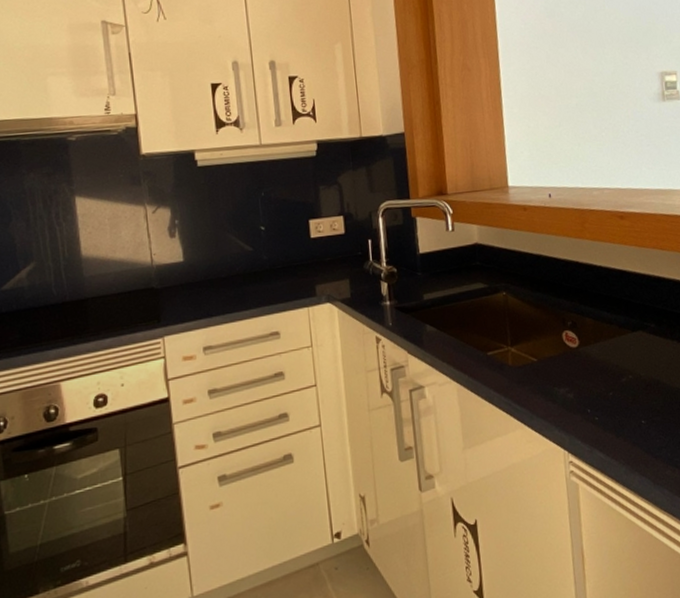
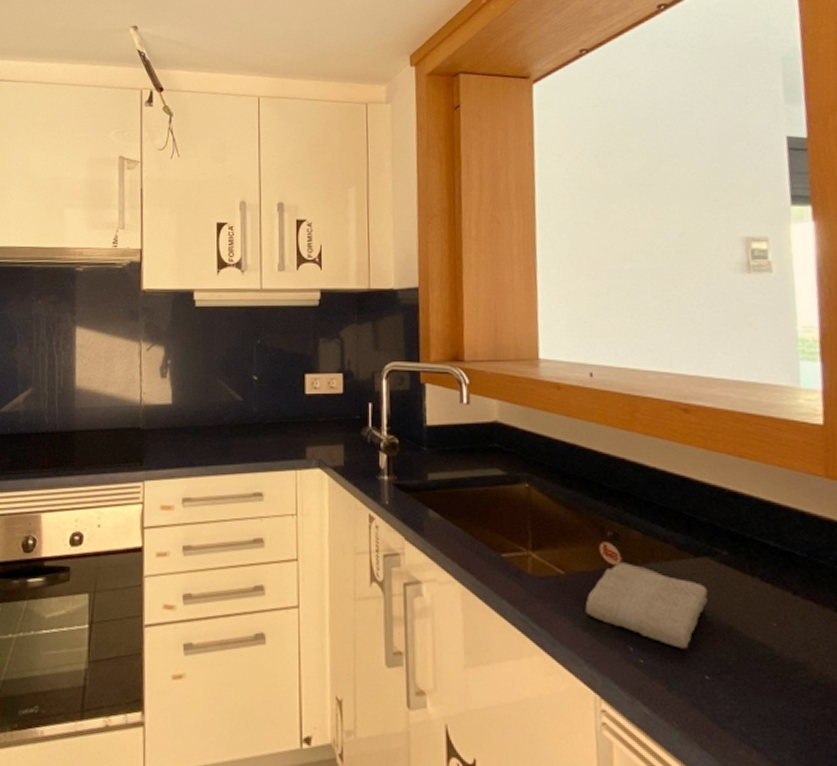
washcloth: none [553,344,642,404] -> present [585,562,708,649]

